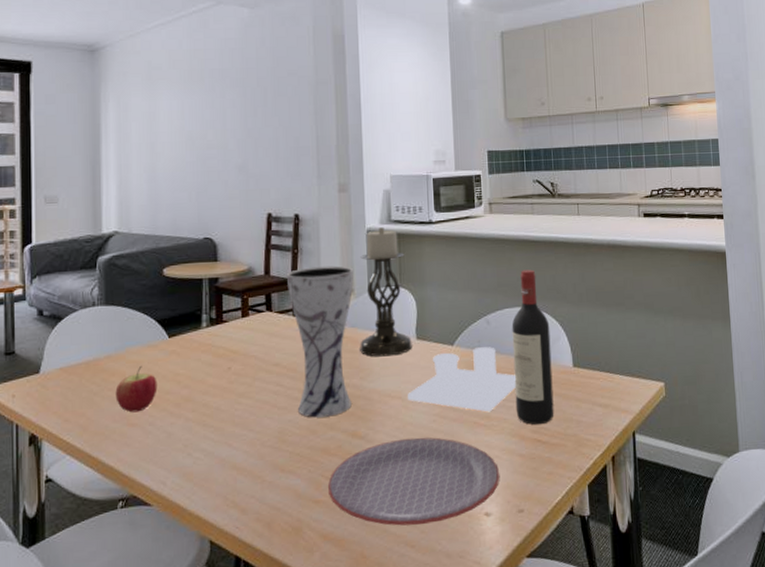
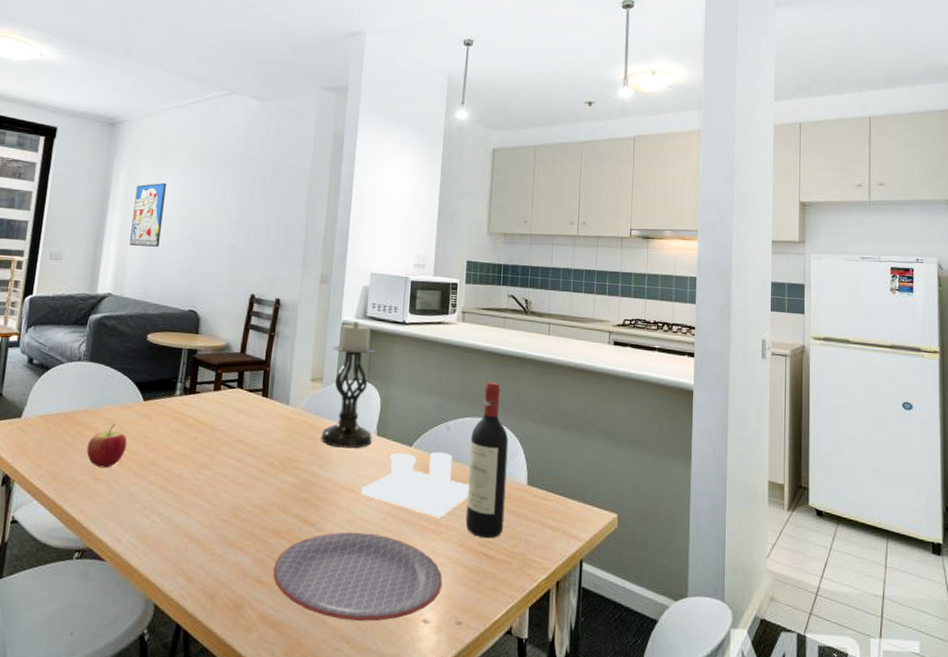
wall art: none [129,107,162,179] -> present [130,182,166,247]
vase: present [286,265,354,418] -> none [255,351,325,500]

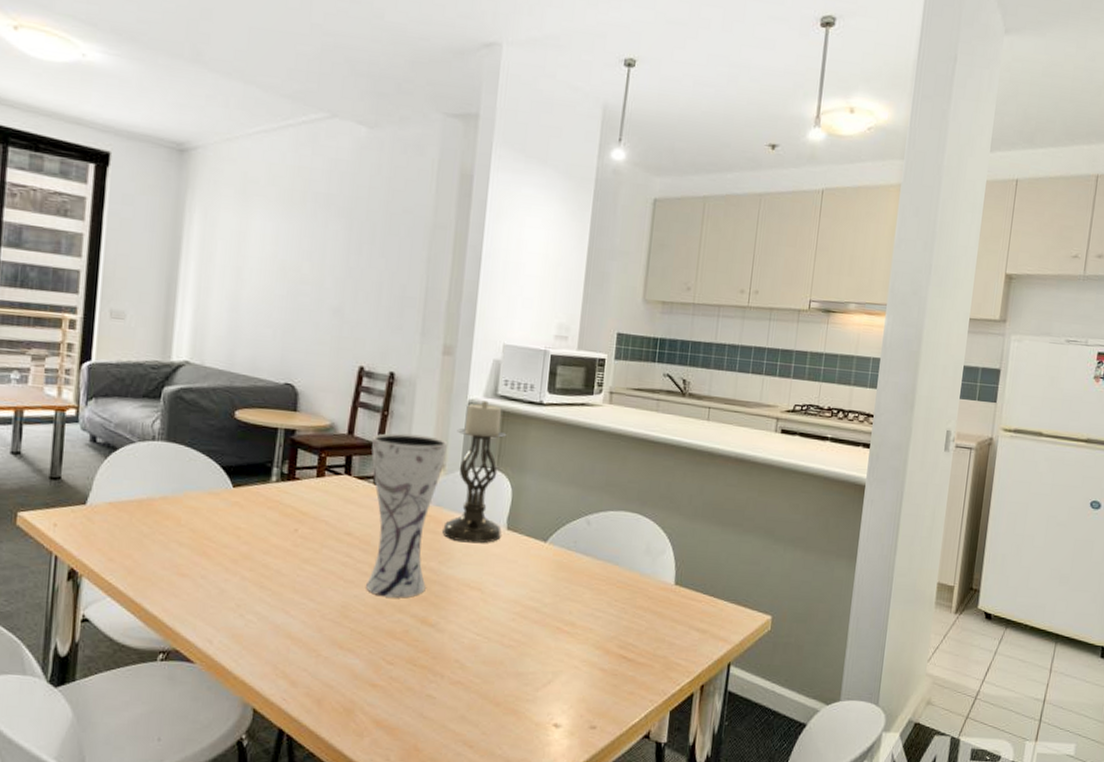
apple: present [86,423,127,468] -> none [167,512,215,563]
wall art: present [130,182,166,247] -> none [209,227,253,307]
vase: none [255,351,325,500] -> present [366,433,448,598]
plate: present [273,532,443,622] -> none [388,633,577,726]
salt and pepper shaker set: present [361,452,469,518] -> none [488,548,610,619]
wine bottle: present [465,381,509,539] -> none [604,471,656,641]

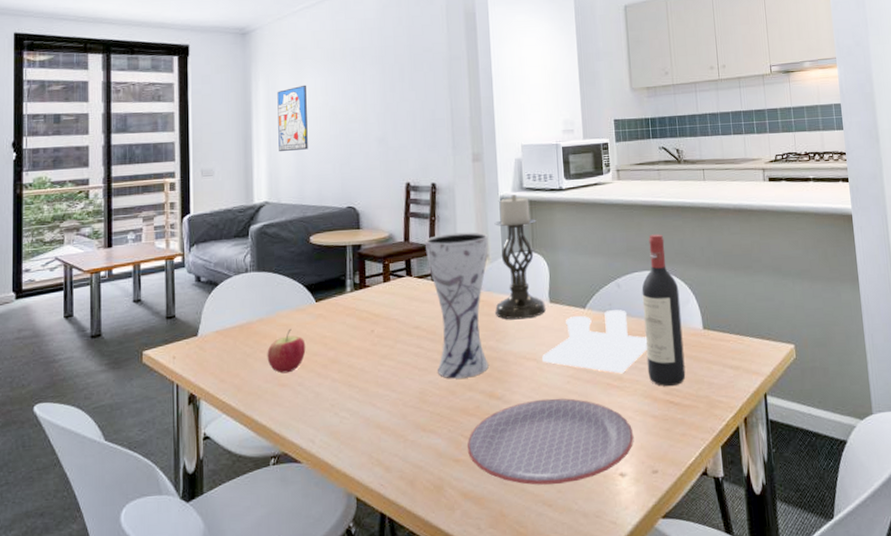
apple: none [167,512,215,563] -> present [267,328,306,374]
wall art: none [209,227,253,307] -> present [277,84,308,152]
plate: none [388,633,577,726] -> present [468,398,634,485]
salt and pepper shaker set: none [488,548,610,619] -> present [542,309,647,374]
wine bottle: none [604,471,656,641] -> present [641,234,686,387]

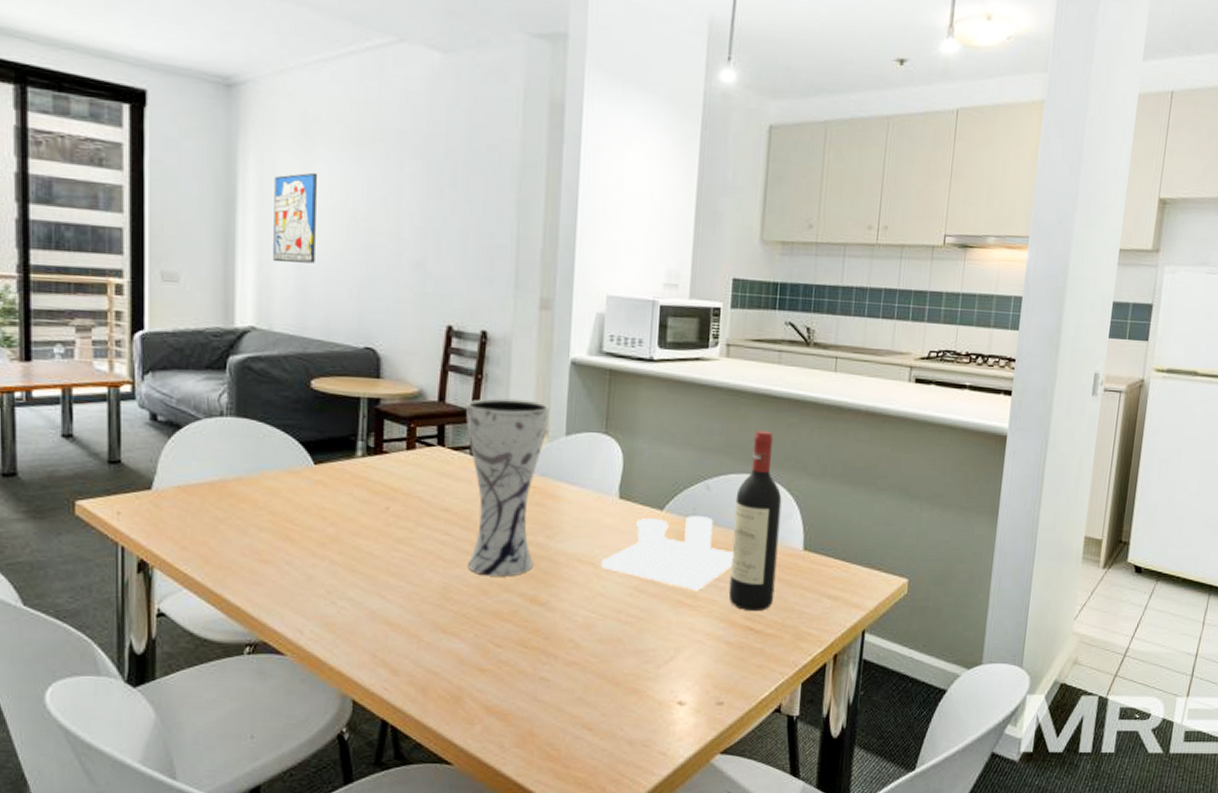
apple: present [267,328,306,374] -> none [245,493,298,548]
plate: present [468,398,634,485] -> none [497,610,701,706]
candle holder: present [494,194,546,320] -> none [549,359,615,515]

